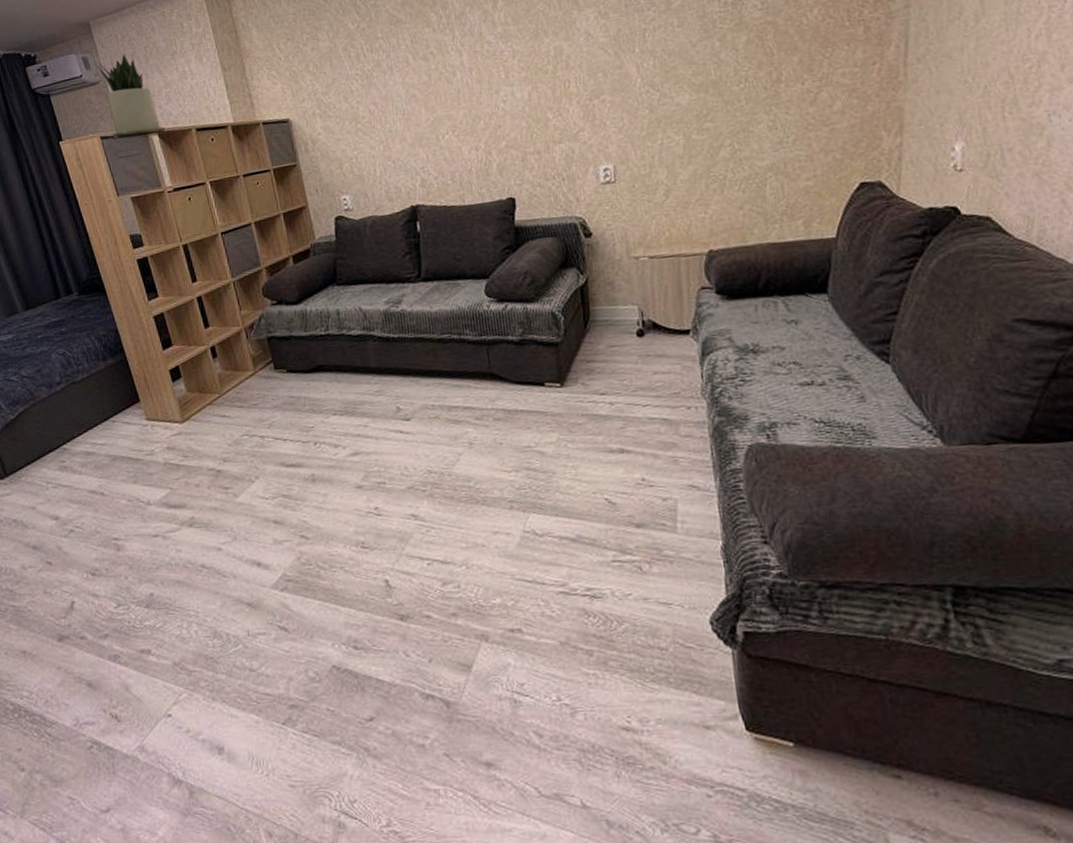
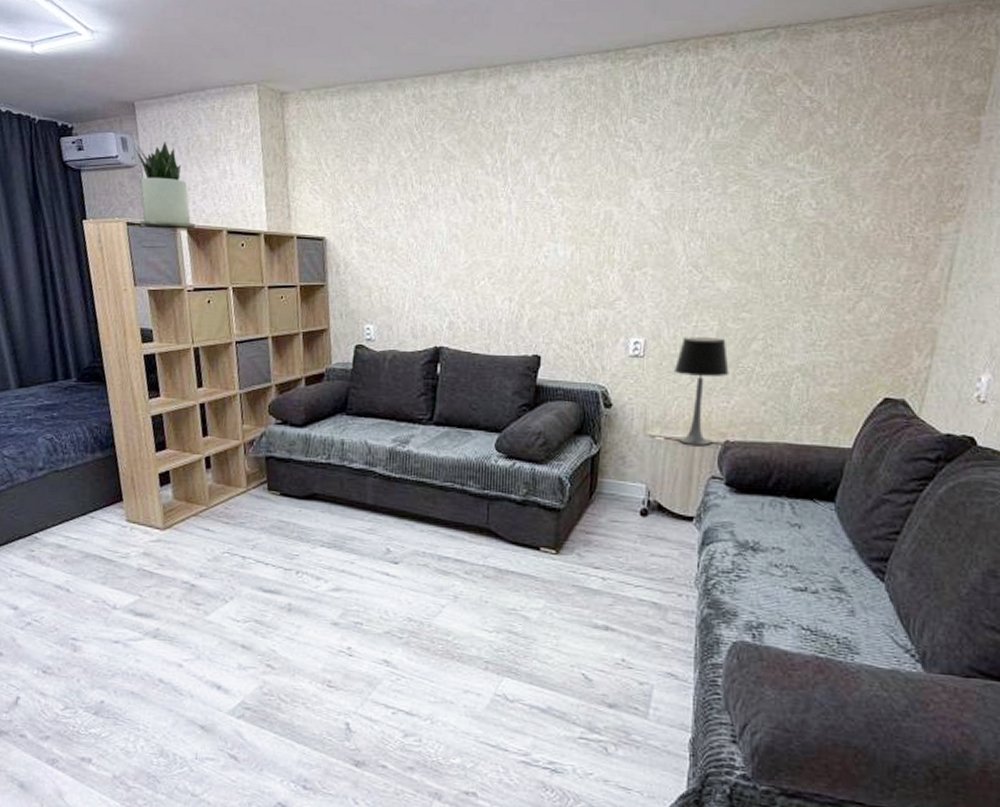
table lamp: none [647,151,702,261] -> present [673,337,729,446]

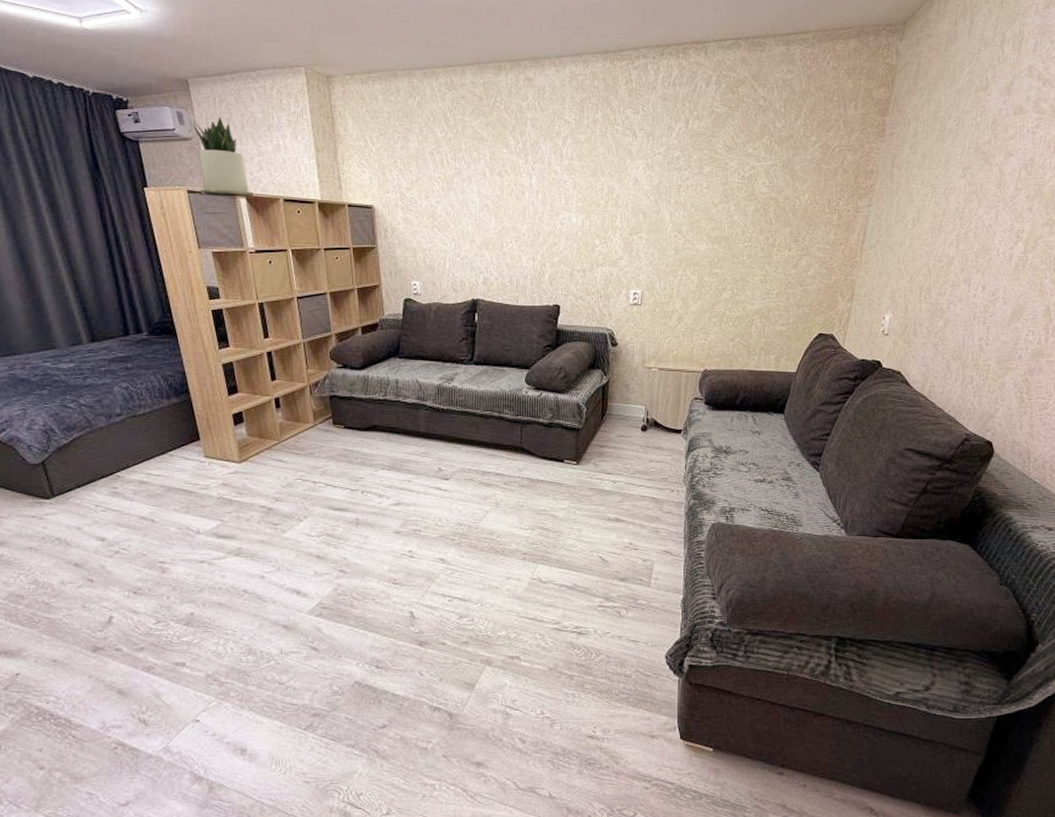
table lamp: present [673,337,729,446] -> none [664,288,706,375]

